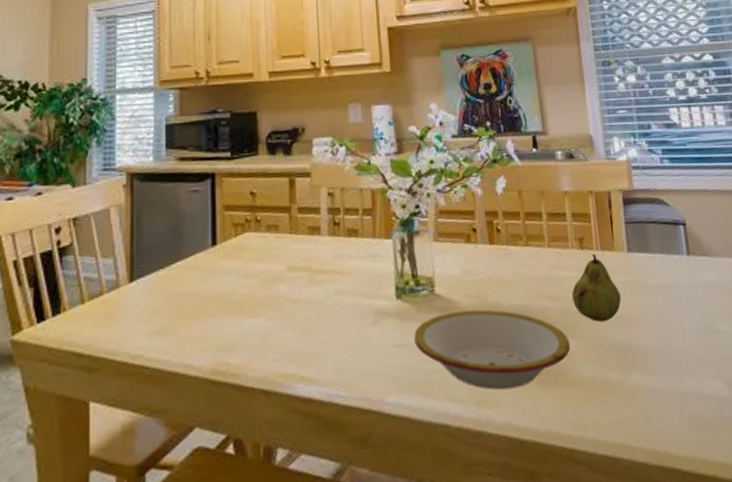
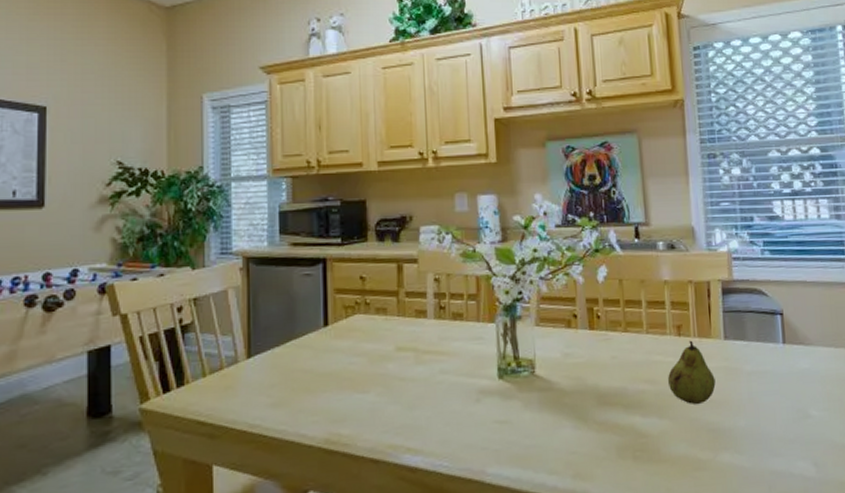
bowl: present [414,309,571,390] -> none [515,390,665,465]

